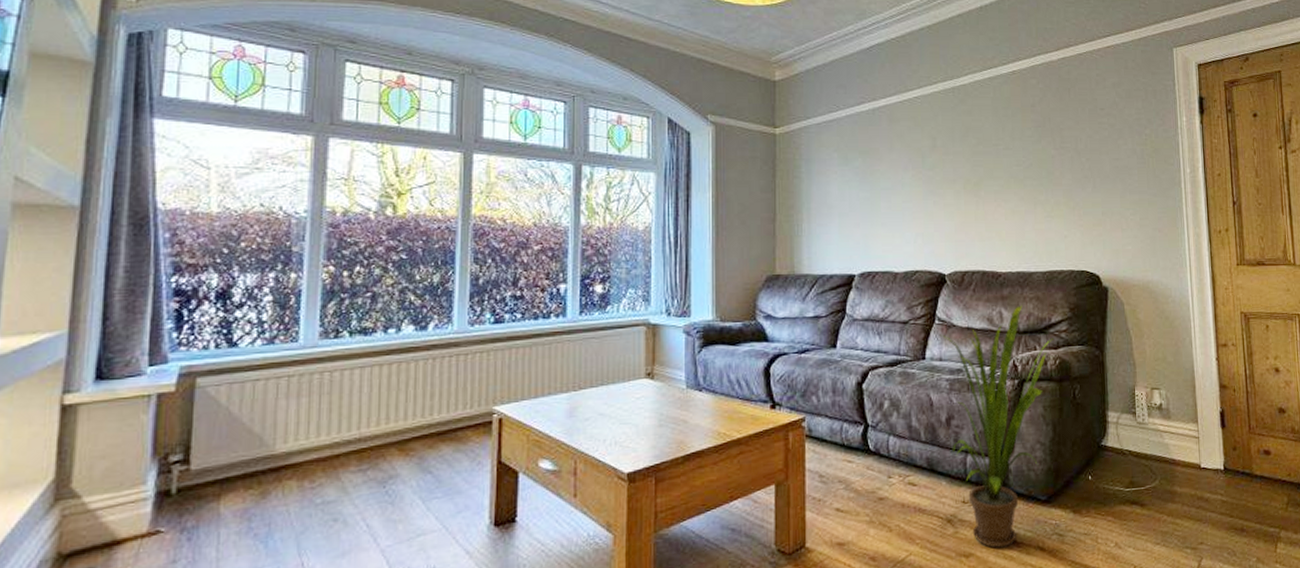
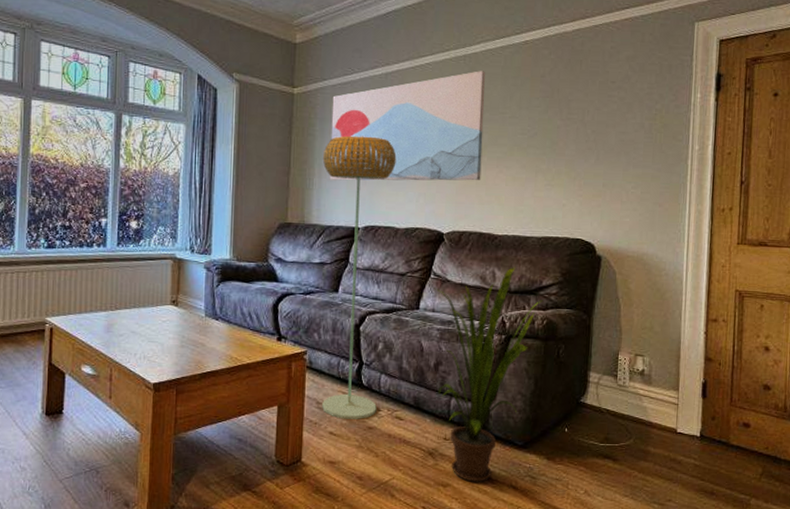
floor lamp: none [810,176,890,492] -> present [322,135,397,419]
wall art: none [818,103,980,225] -> present [329,71,486,181]

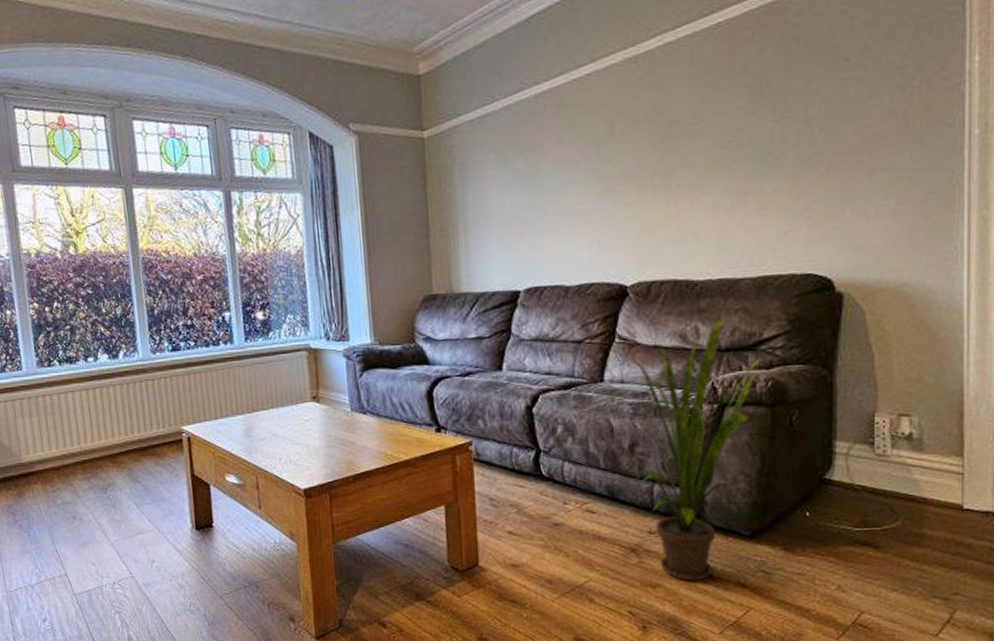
floor lamp: present [322,135,397,419] -> none [466,177,562,516]
wall art: present [329,71,486,181] -> none [471,72,670,237]

